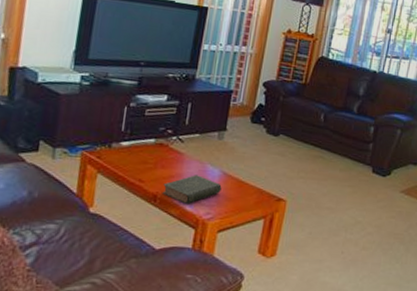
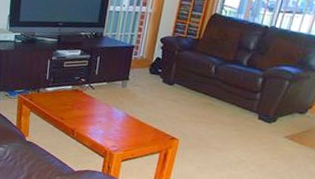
book: present [162,175,222,204] -> none [78,115,125,138]

